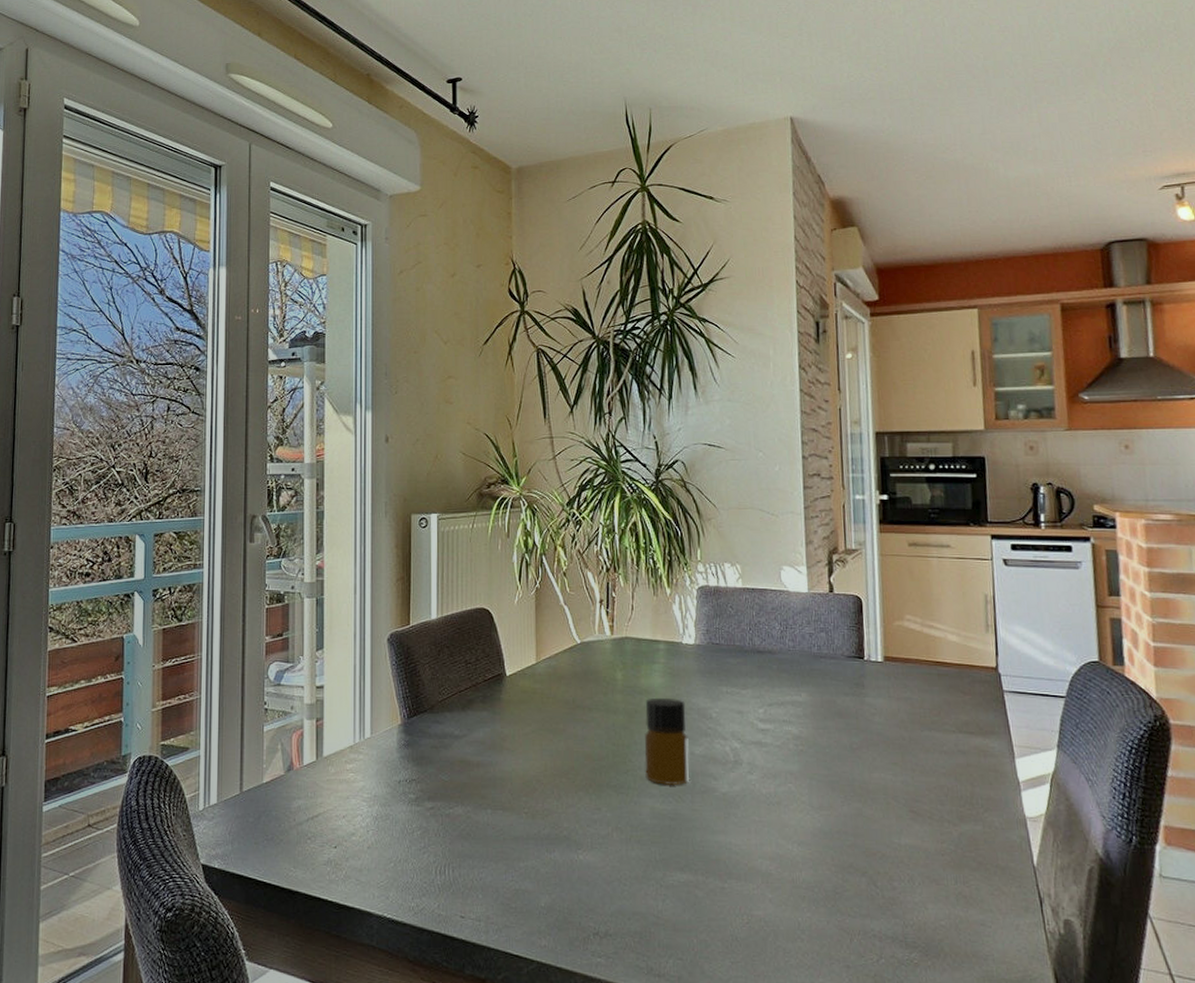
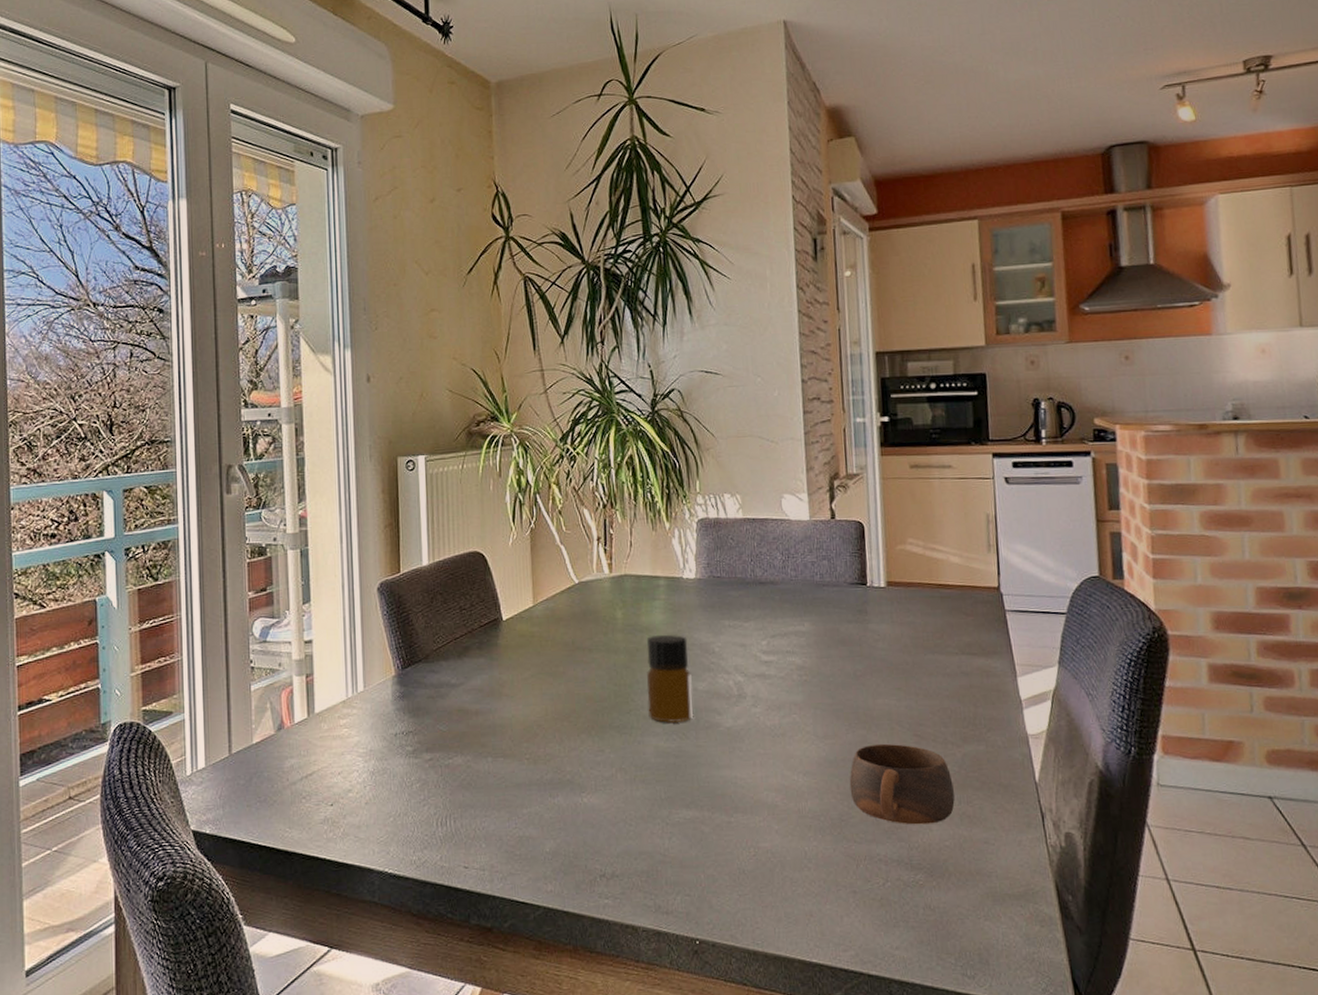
cup: none [844,818,951,902] -> present [849,743,955,825]

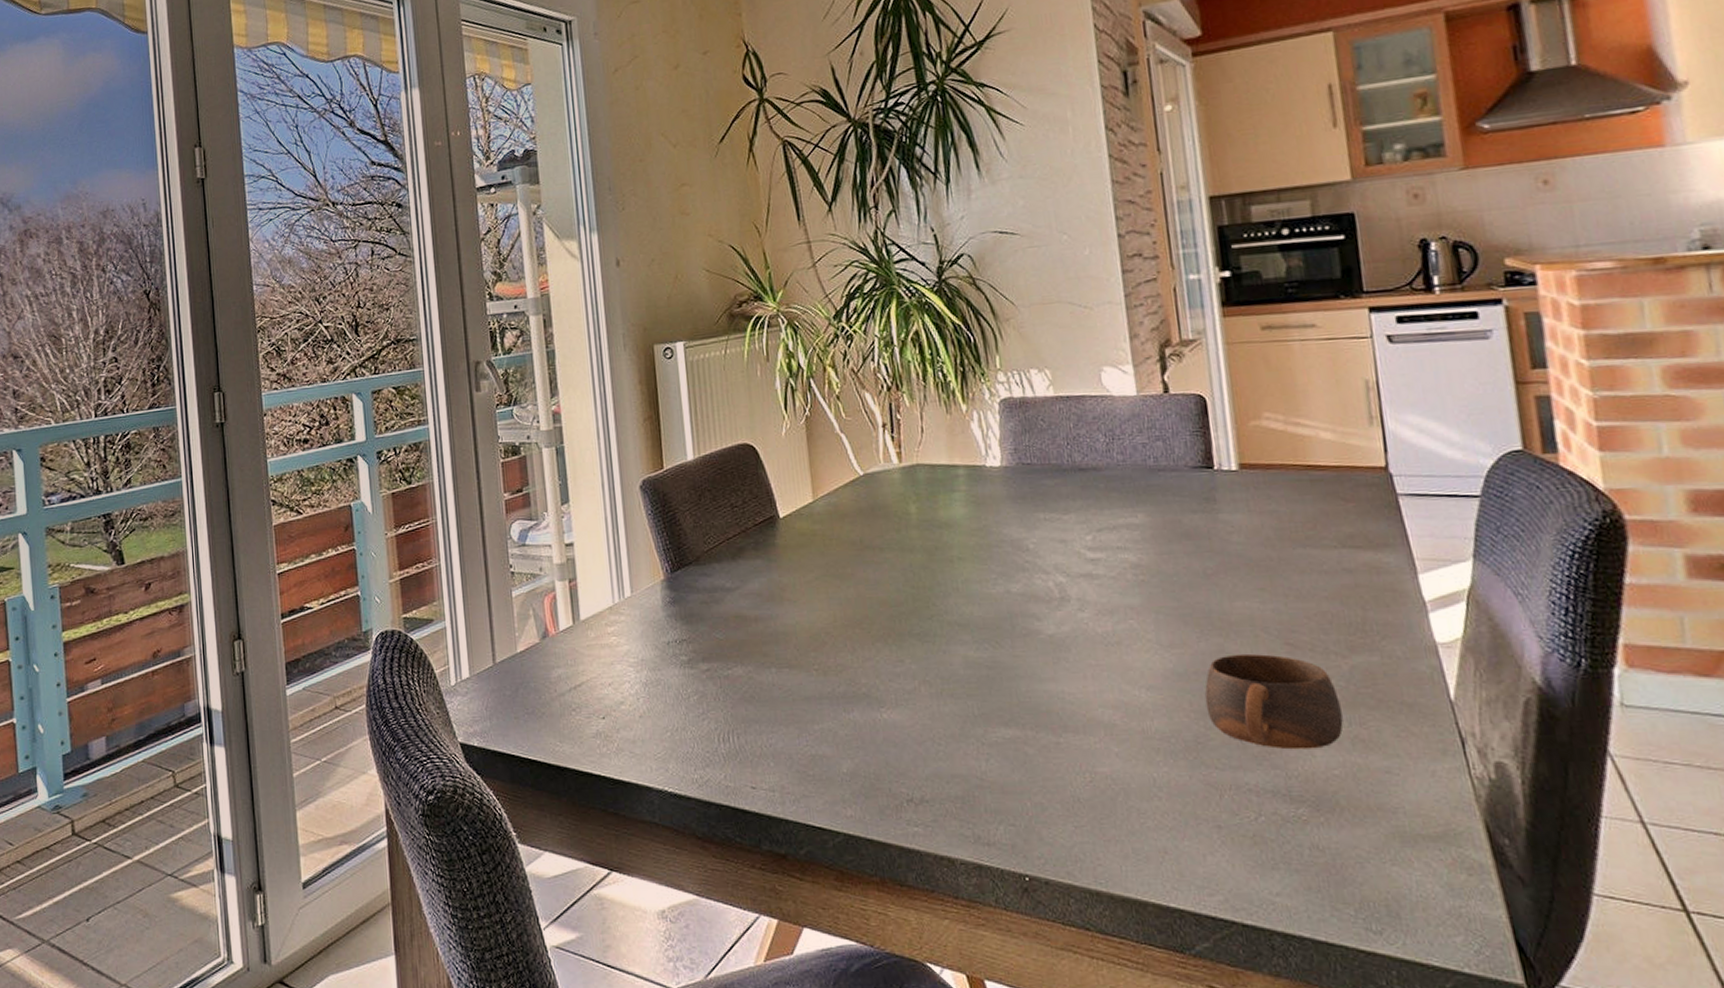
bottle: present [646,634,694,723] -> none [946,530,1008,631]

